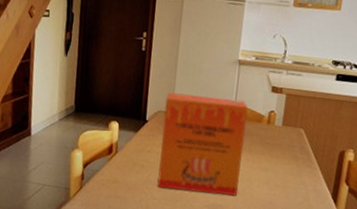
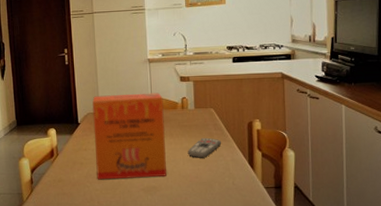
remote control: none [264,160,306,183] -> present [187,137,222,158]

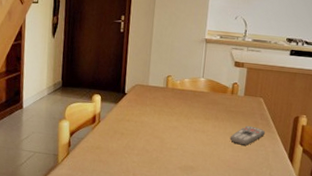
cereal box: present [92,92,166,180] -> none [136,68,214,159]

